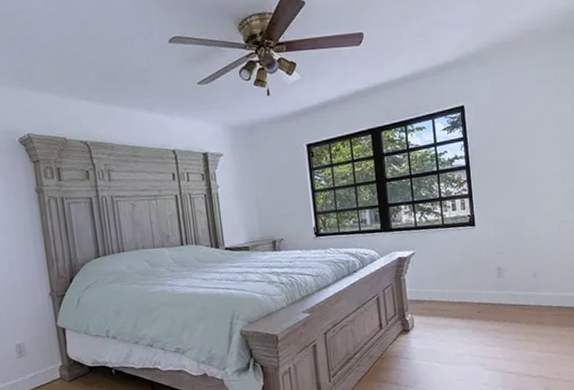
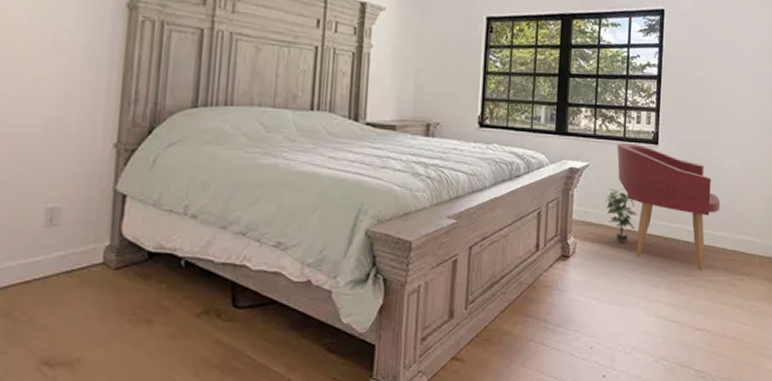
potted plant: none [434,267,464,313] -> present [605,187,637,241]
armchair: none [437,228,542,327] -> present [617,143,721,270]

